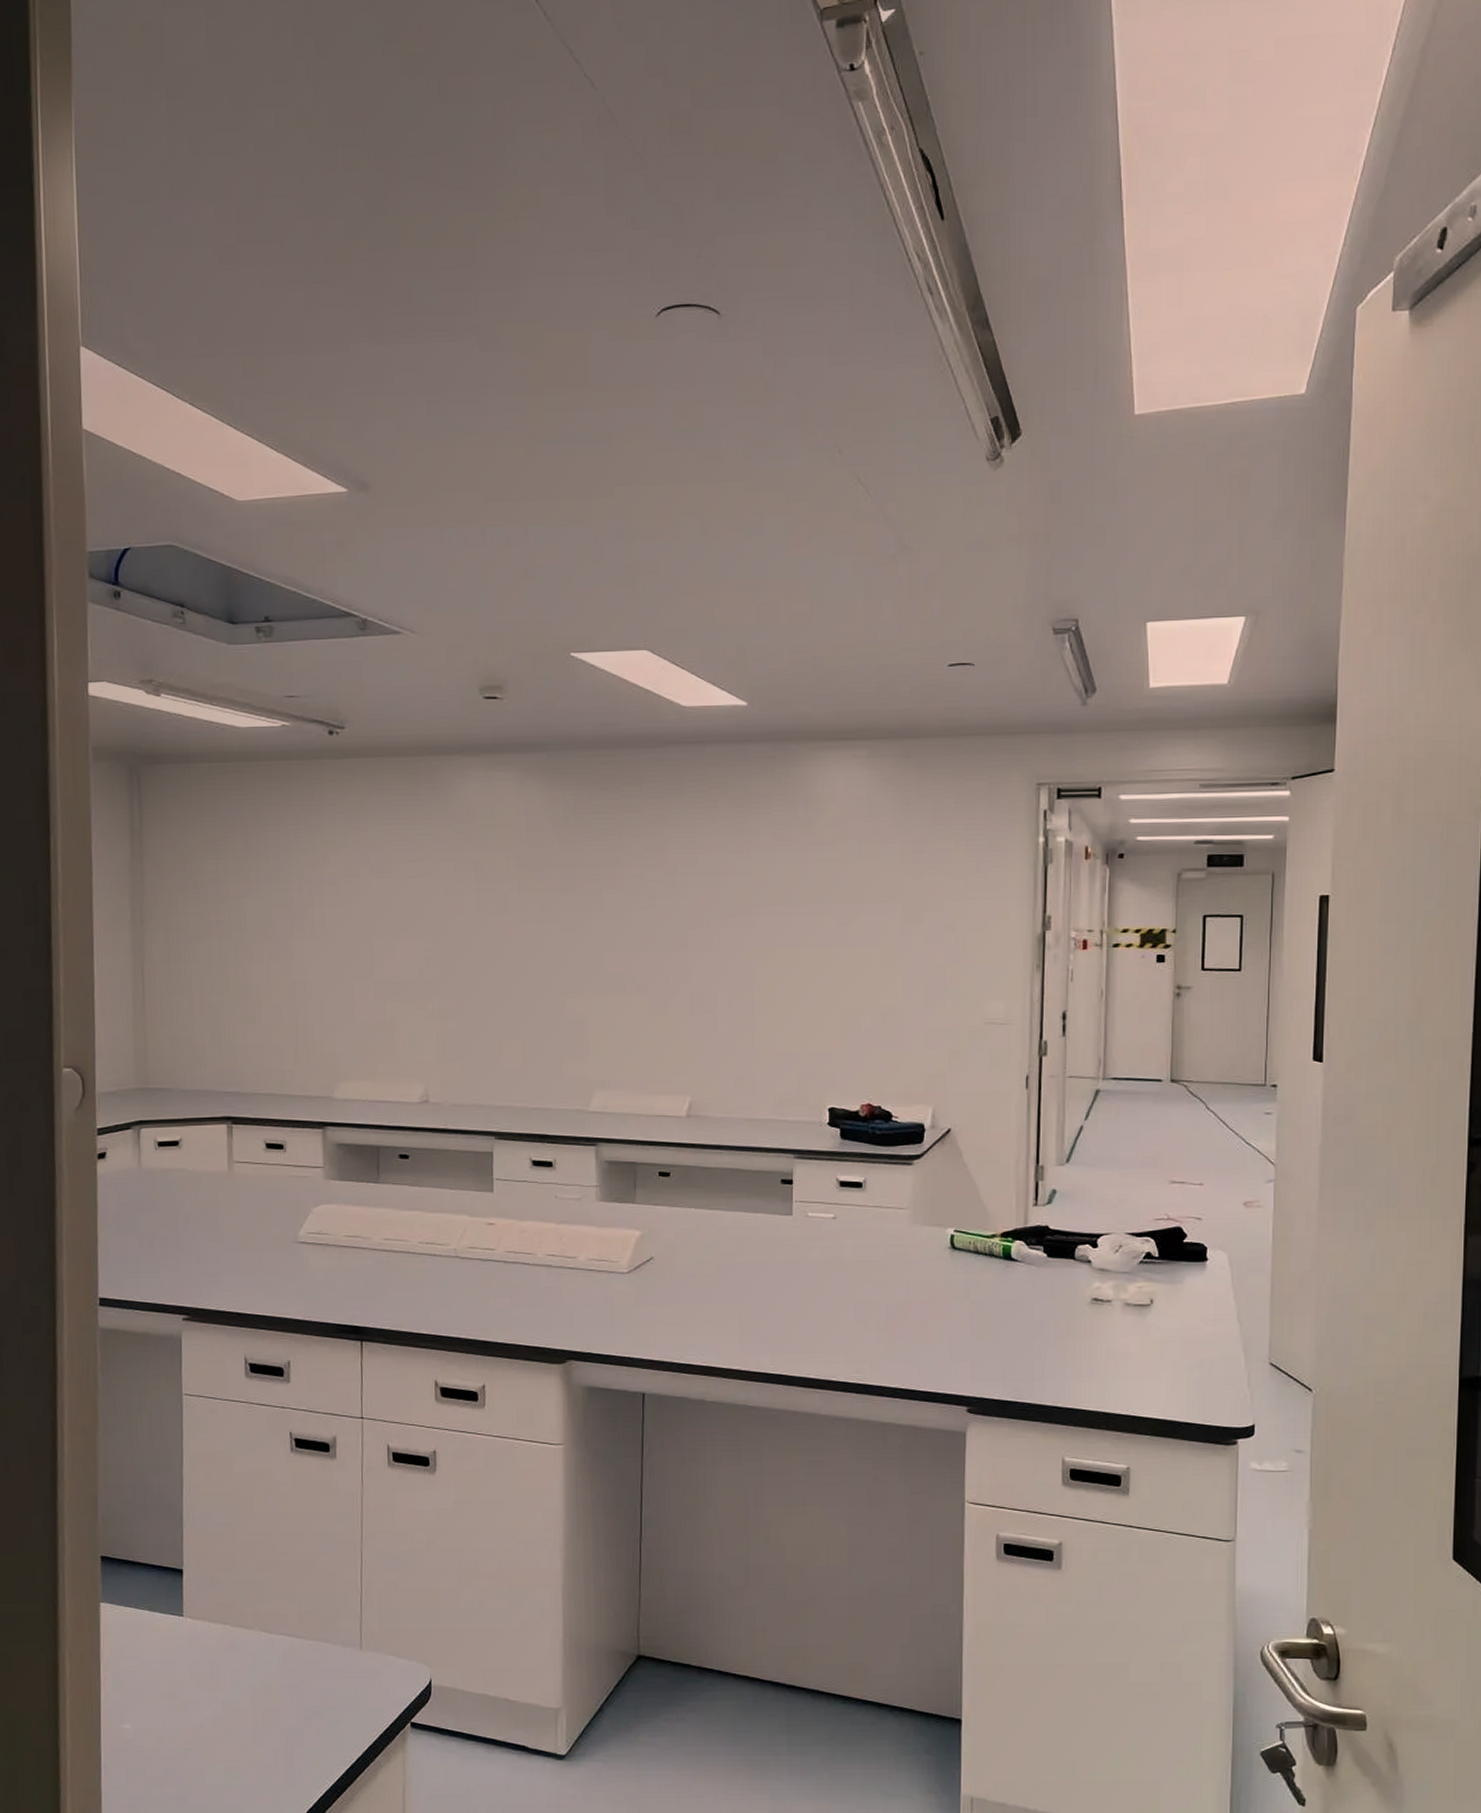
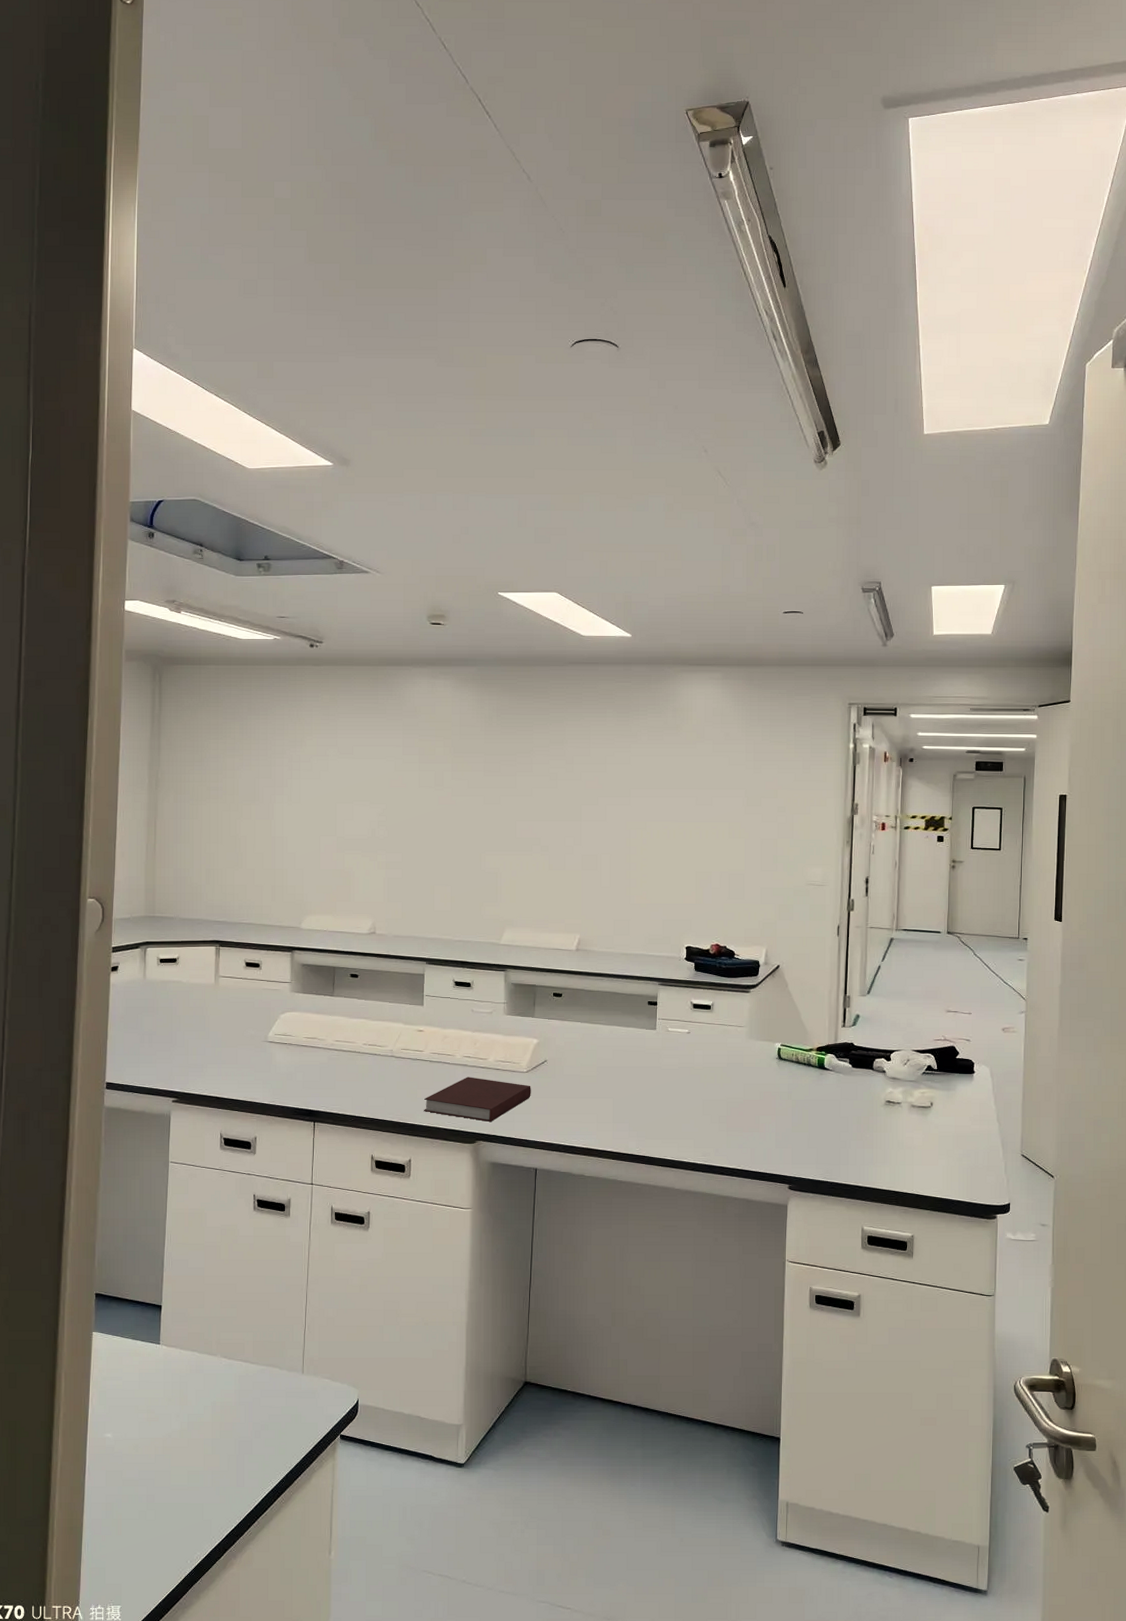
notebook: none [498,1280,635,1336] -> present [423,1077,531,1122]

